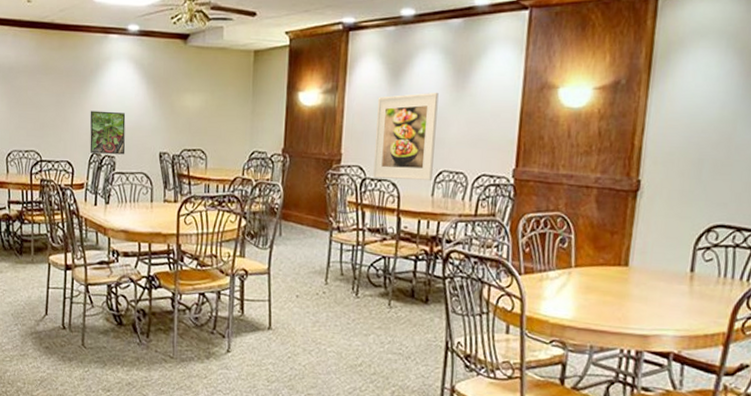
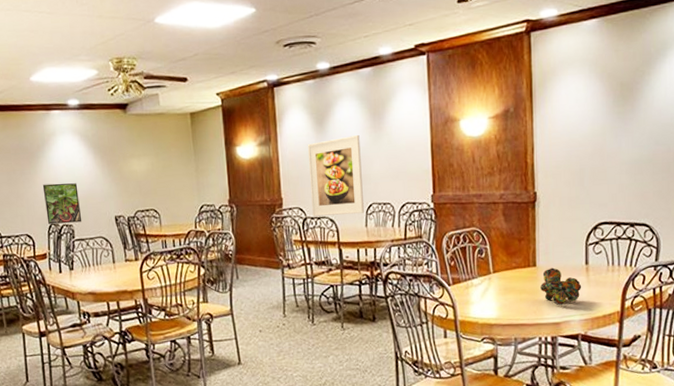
decorative ball: none [629,270,682,316] -> present [539,267,582,306]

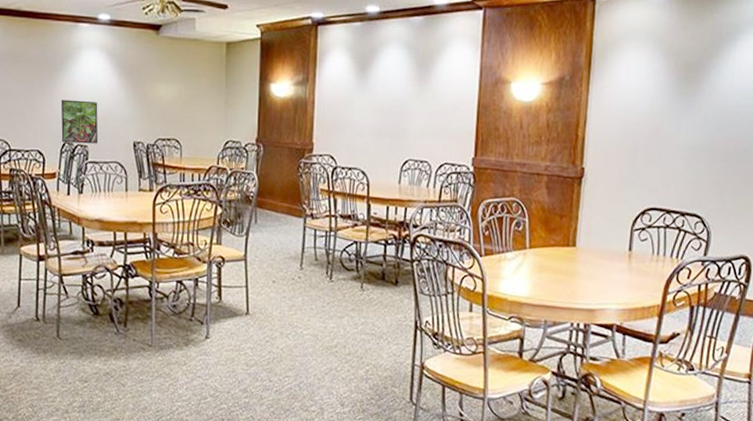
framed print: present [307,135,364,216] -> none [344,86,403,170]
decorative ball: present [539,267,582,306] -> none [577,250,622,292]

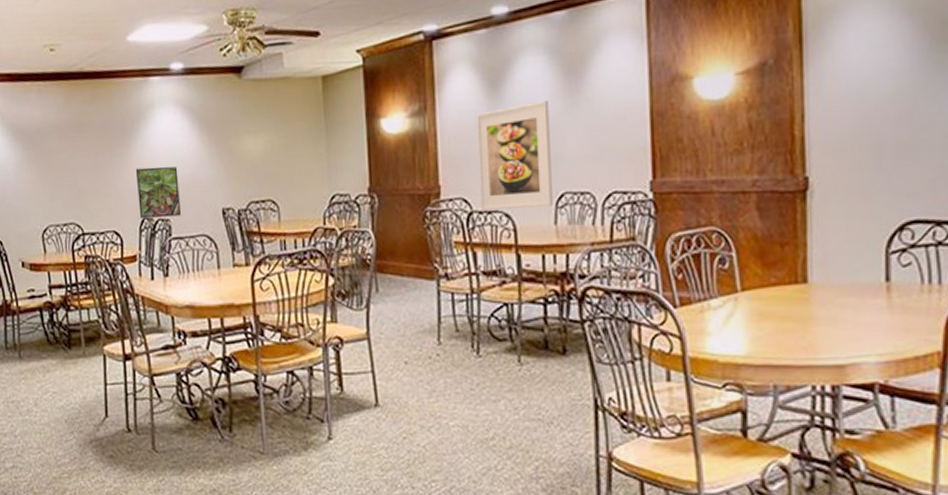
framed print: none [344,86,403,170] -> present [475,101,553,210]

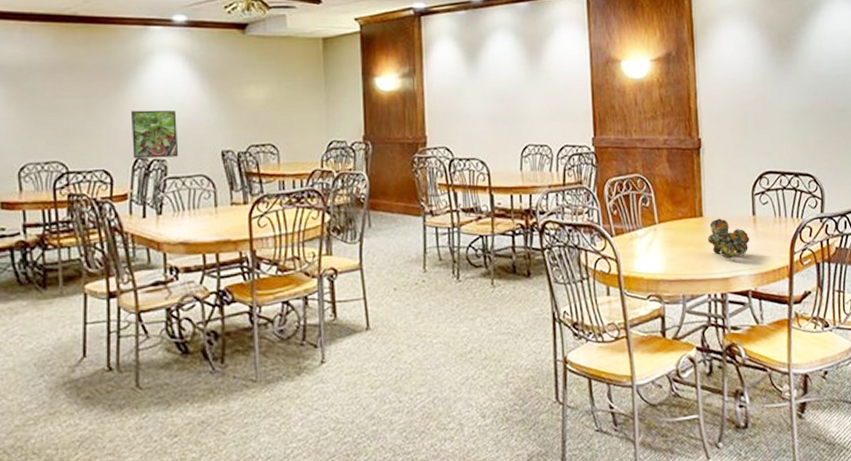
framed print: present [475,101,553,210] -> none [456,71,519,157]
decorative ball: none [813,285,880,341] -> present [707,218,750,260]

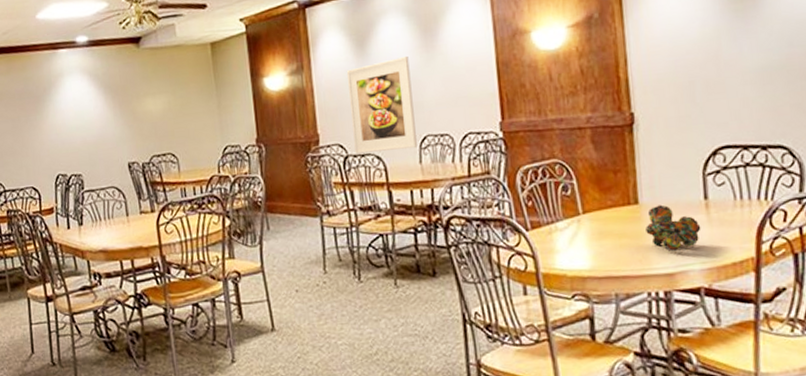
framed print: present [130,110,179,159] -> none [49,128,92,175]
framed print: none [456,71,519,157] -> present [346,57,417,154]

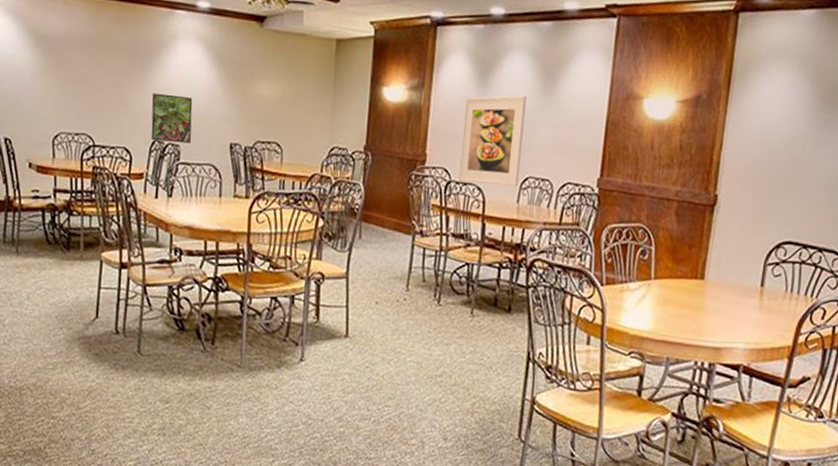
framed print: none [49,128,92,175] -> present [151,93,193,144]
decorative ball: present [644,204,701,252] -> none [704,284,753,329]

